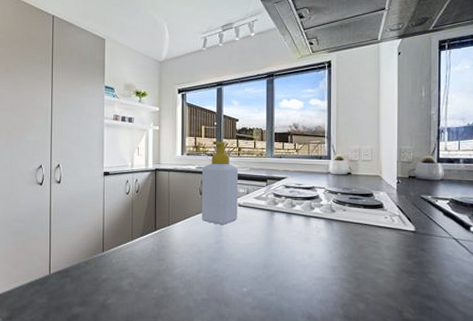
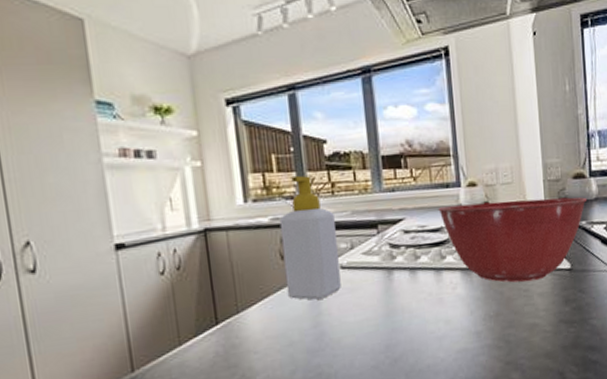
mixing bowl: none [312,173,434,236] -> present [438,197,588,283]

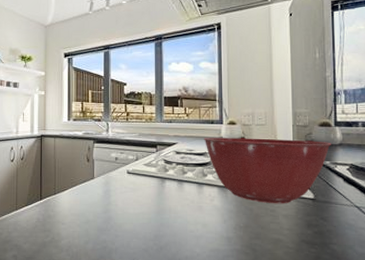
soap bottle: present [279,176,341,300] -> none [89,106,126,193]

